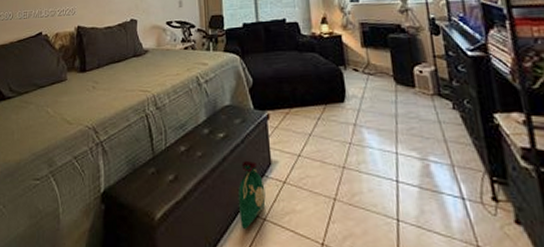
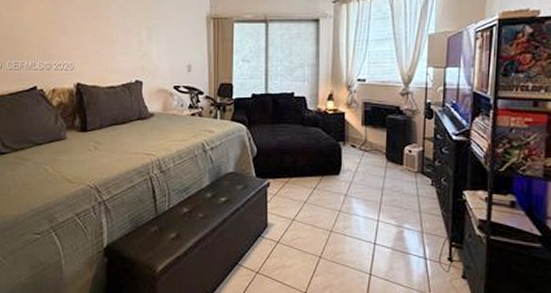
bag: present [237,160,266,230] -> none [234,222,260,281]

